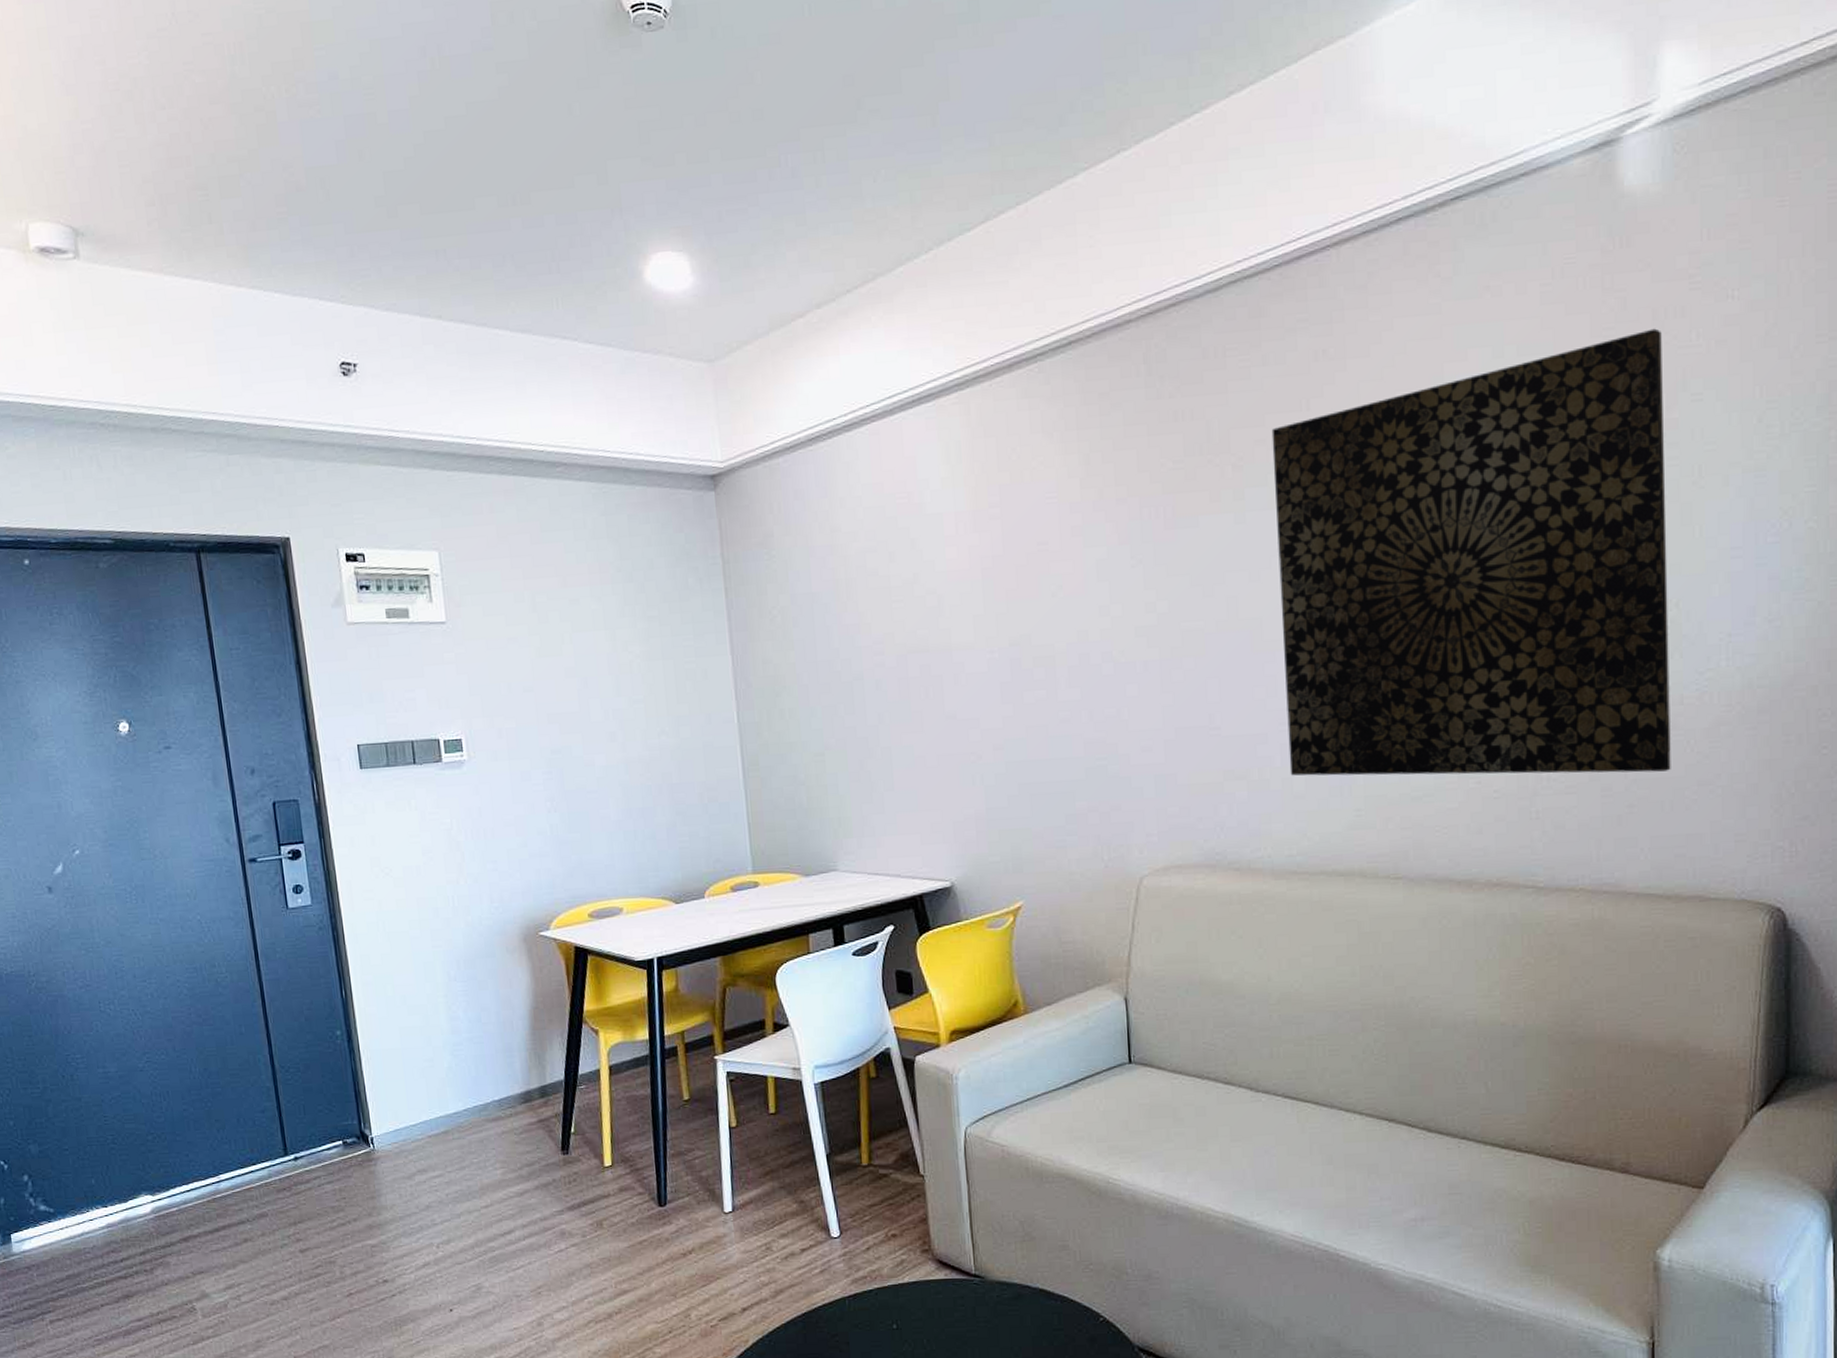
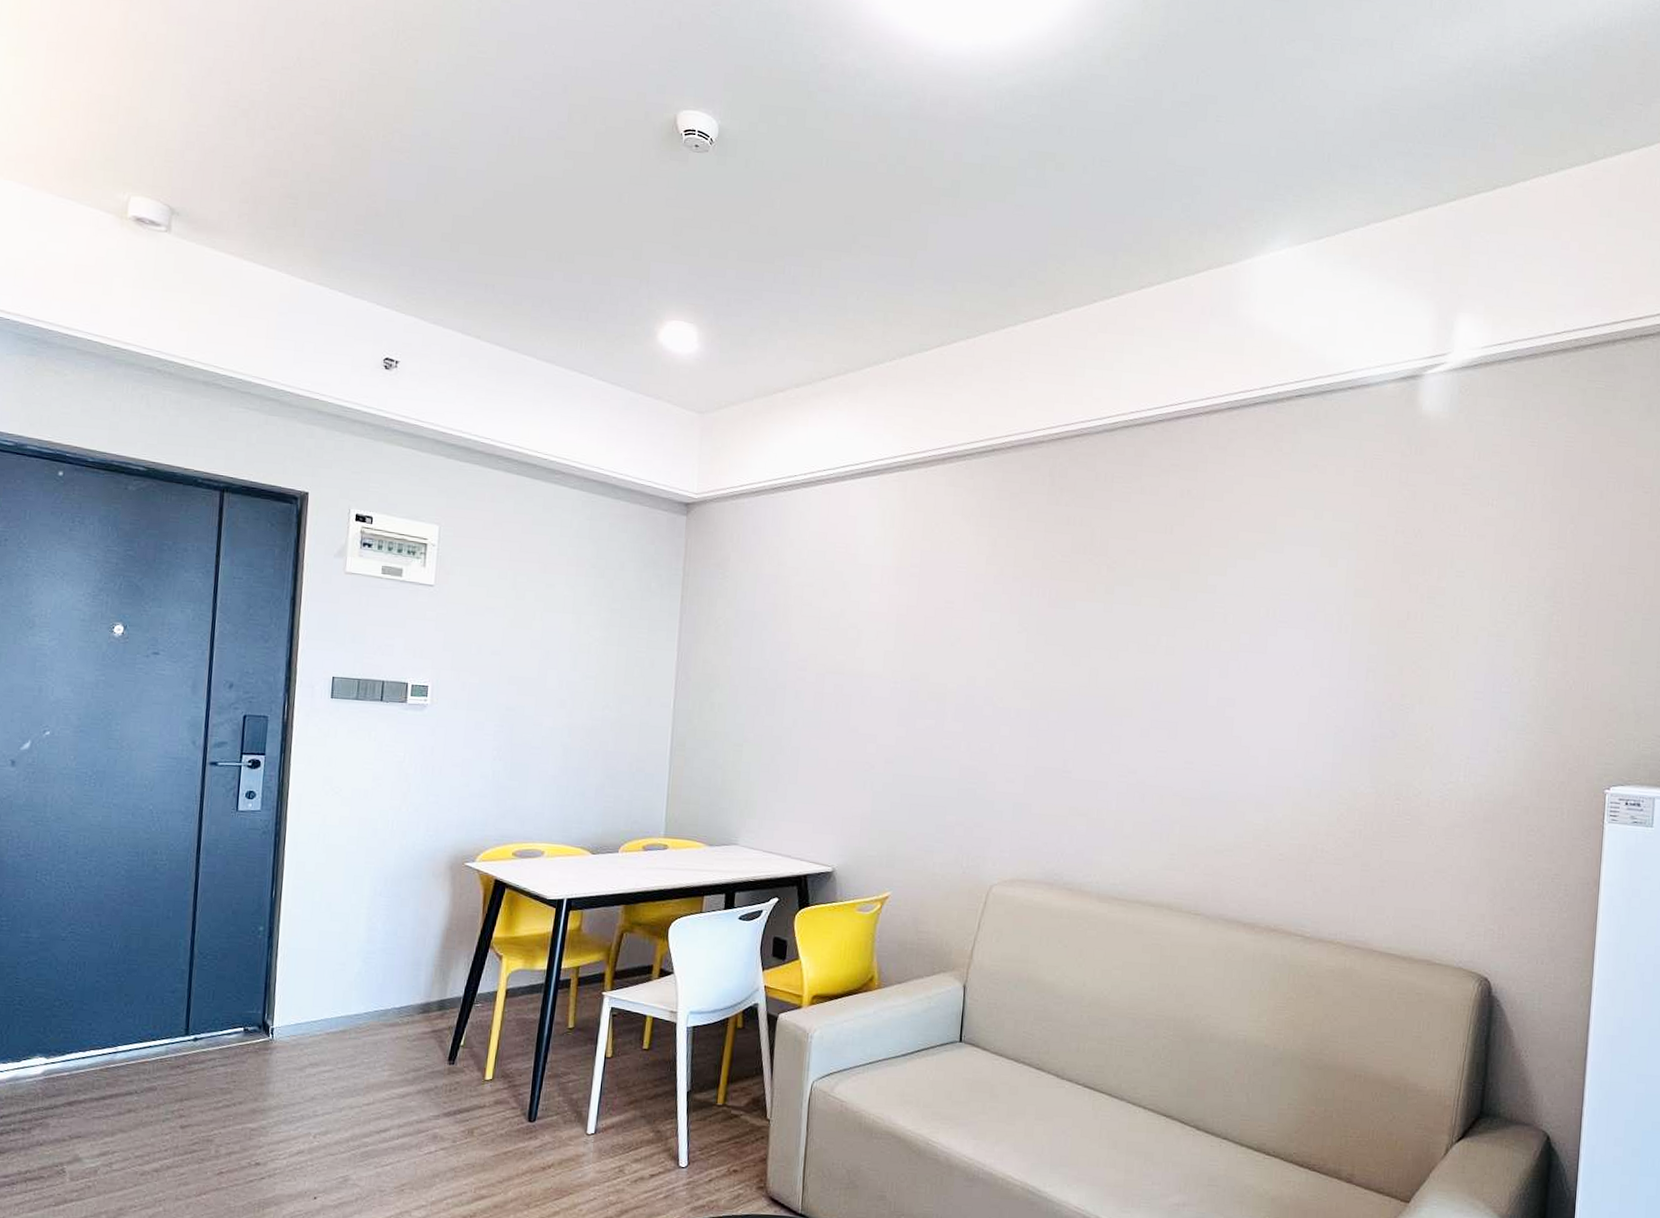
wall art: present [1271,328,1671,776] -> none [1122,517,1439,857]

